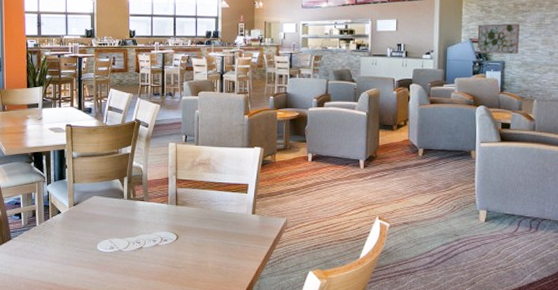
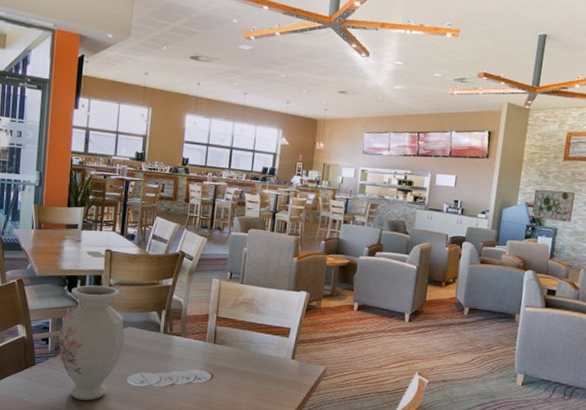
vase: none [30,159,92,269] -> present [58,285,125,401]

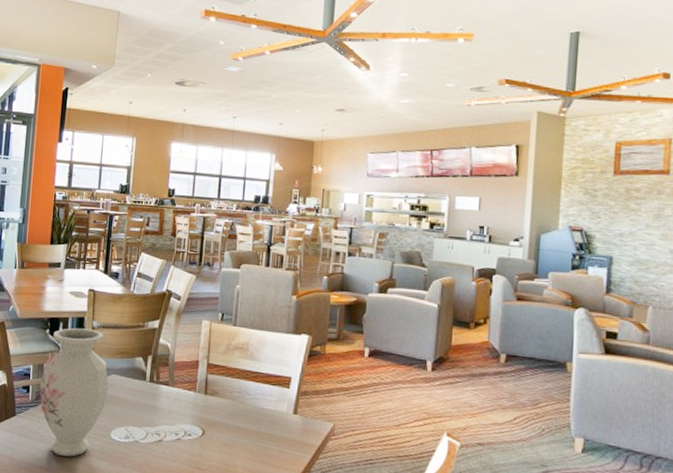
wall art: present [531,189,575,222] -> none [577,210,632,249]

